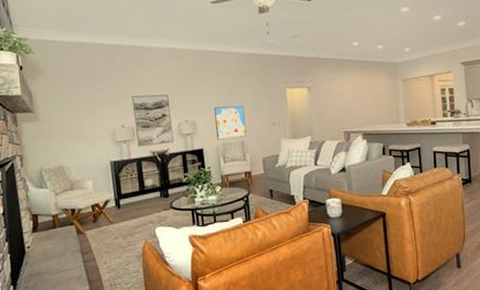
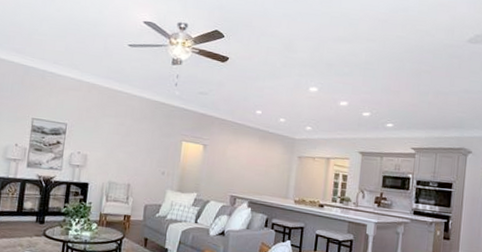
wall art: present [214,105,247,140] -> none [105,145,137,180]

